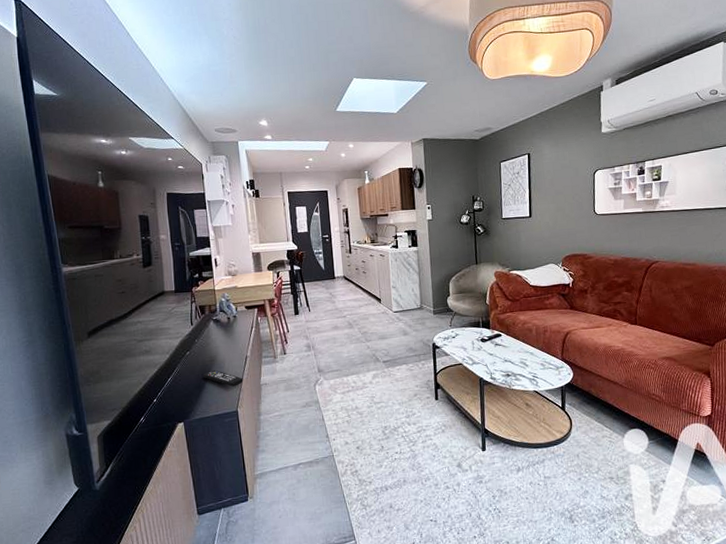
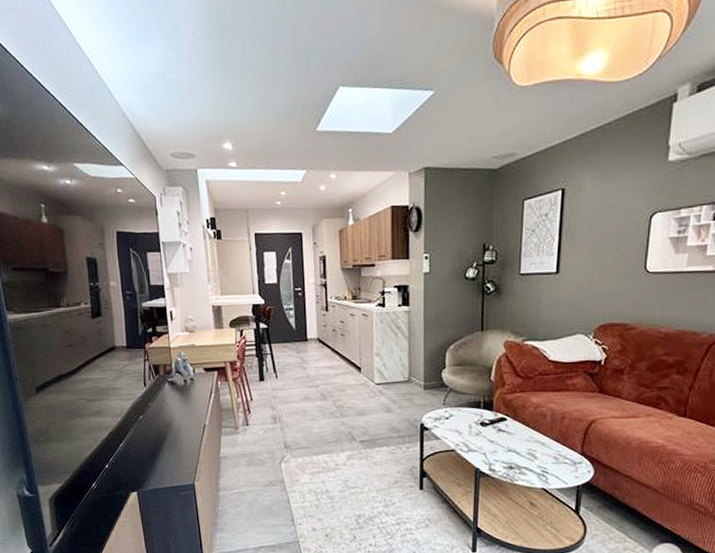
remote control: present [202,369,244,387] -> none [157,437,201,457]

